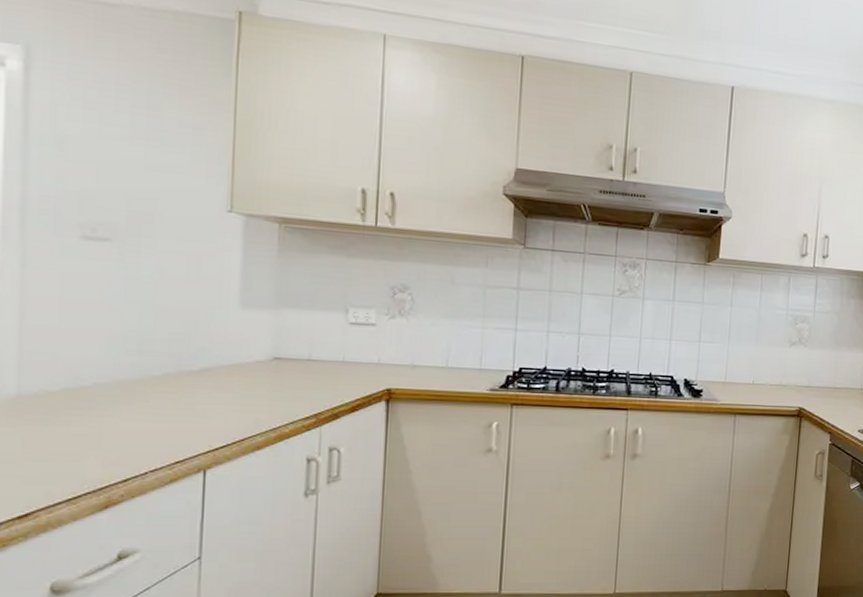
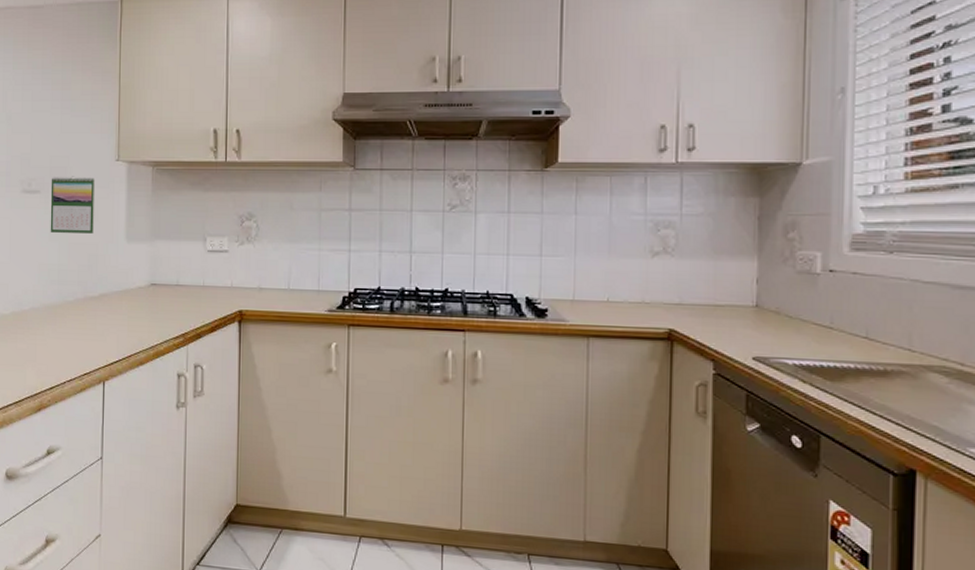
calendar: none [126,223,197,296] -> present [50,176,96,233]

